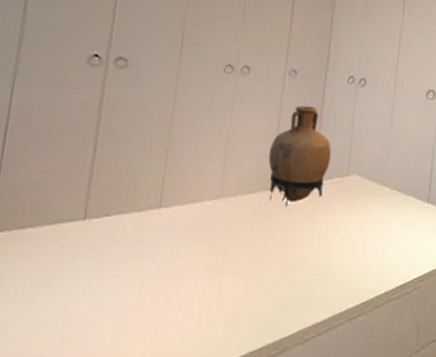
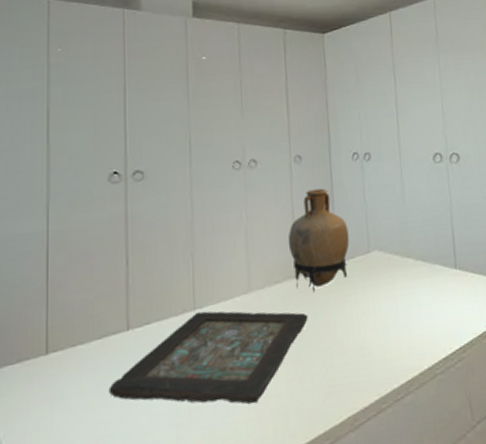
decorative tray: none [53,210,276,308] -> present [108,311,308,404]

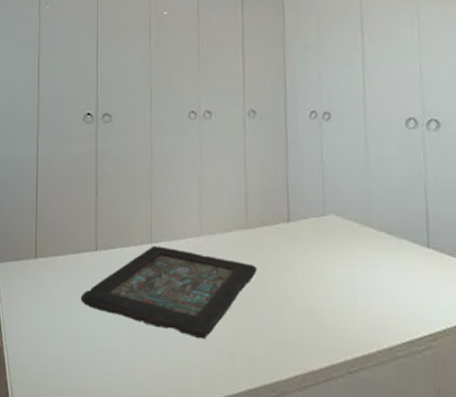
vase: present [288,188,350,292] -> none [239,145,303,246]

